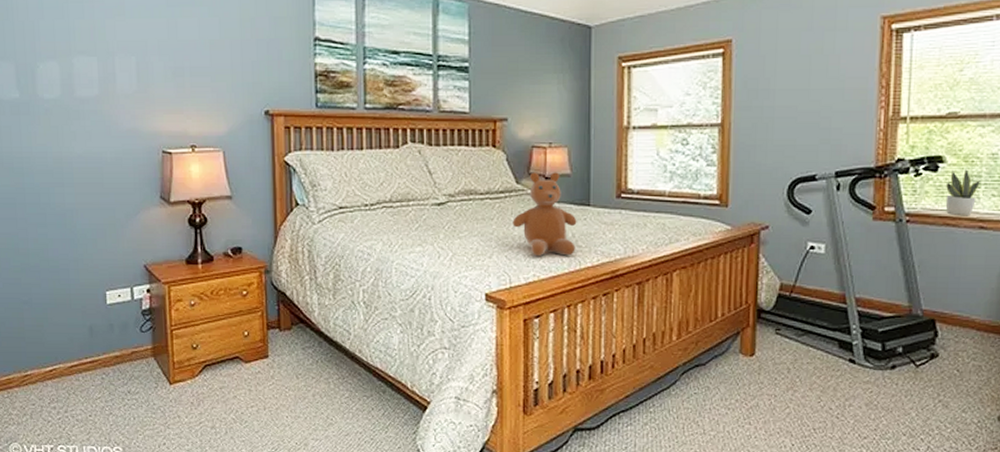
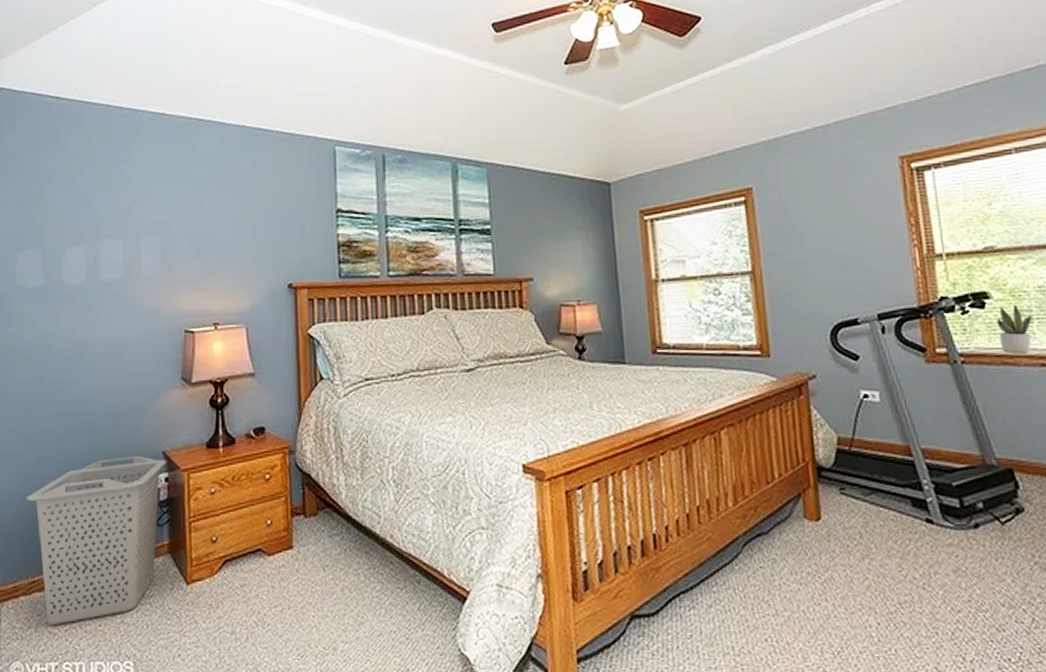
laundry basket: none [14,267,148,414] -> present [26,456,167,626]
teddy bear: present [513,172,577,257] -> none [546,330,614,421]

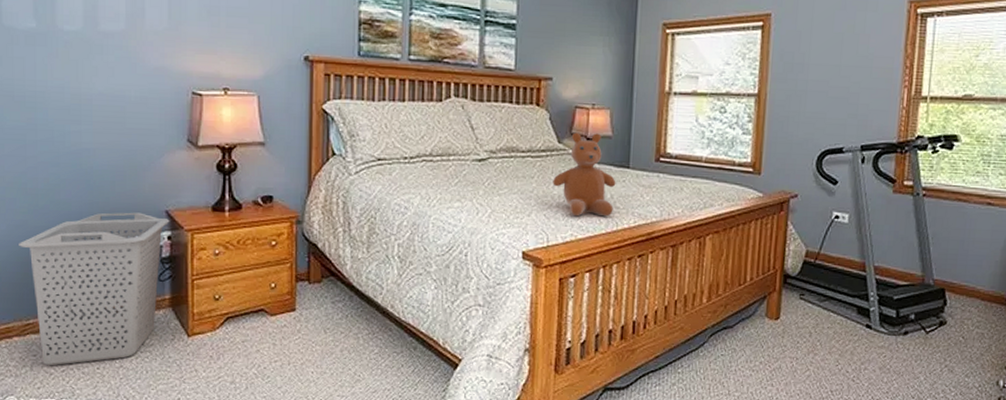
teddy bear: none [546,330,614,421] -> present [553,132,616,217]
potted plant: present [997,303,1032,354] -> none [958,147,990,193]

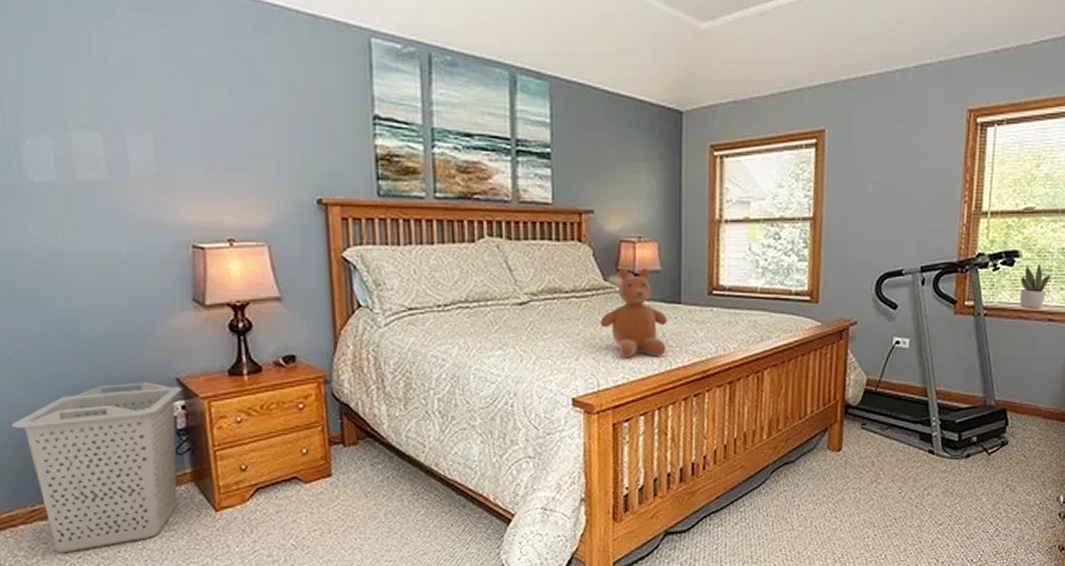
potted plant: none [958,147,990,193] -> present [1019,262,1051,309]

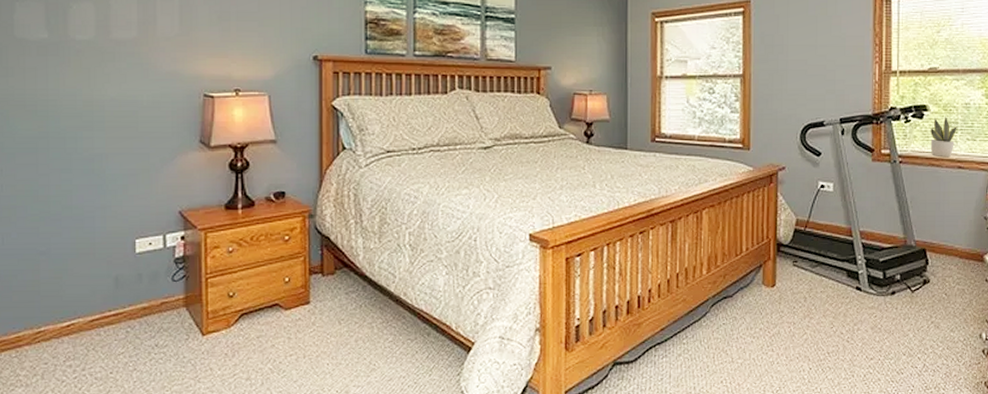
laundry basket: present [12,382,183,553] -> none [30,214,183,374]
teddy bear: present [600,268,668,358] -> none [555,118,616,198]

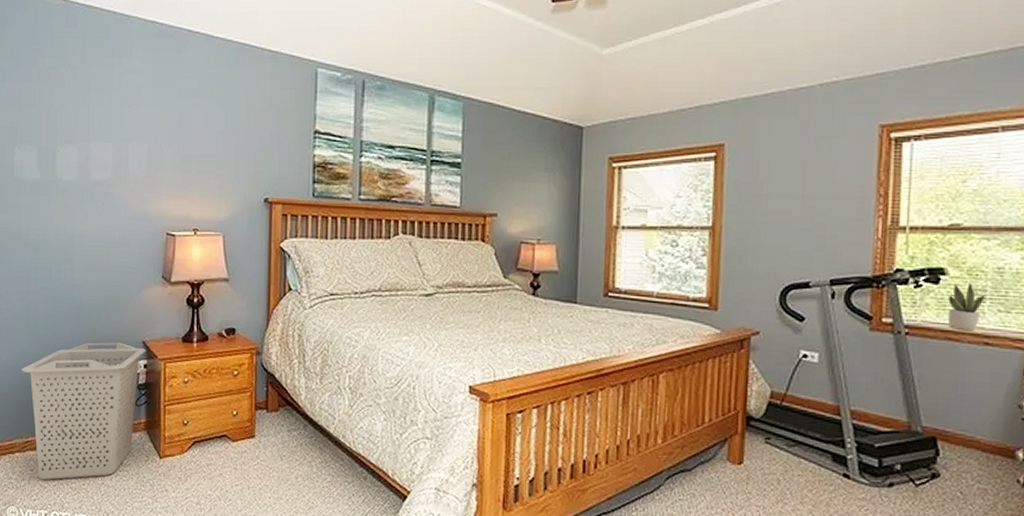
laundry basket: none [30,214,183,374] -> present [22,342,146,481]

